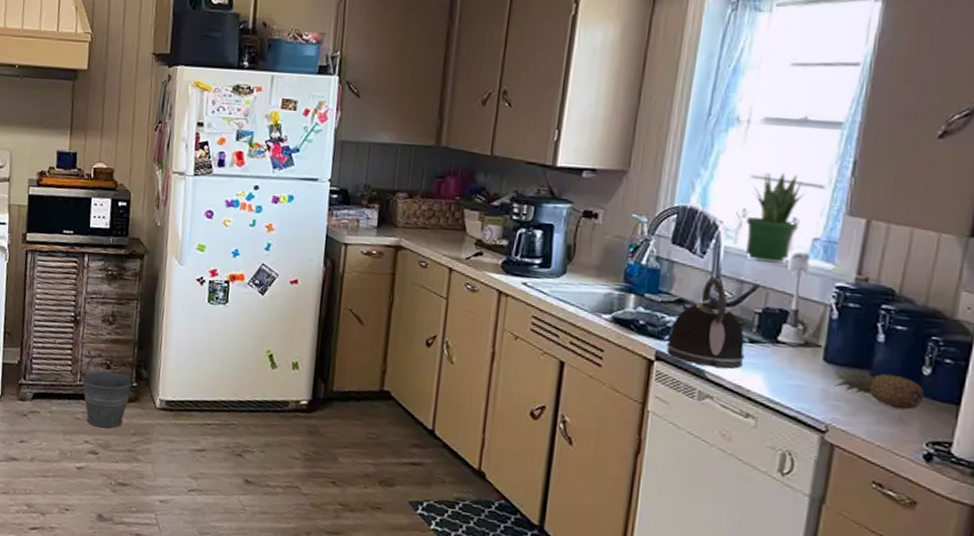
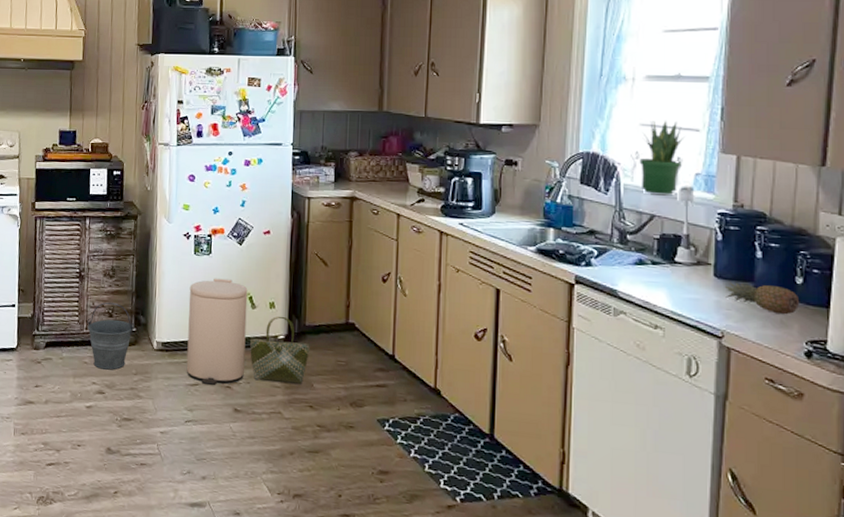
pedal bin: none [192,331,268,453] -> present [186,278,248,386]
shopping bag: none [266,378,337,458] -> present [250,316,310,385]
kettle: present [666,277,745,369] -> none [584,210,649,288]

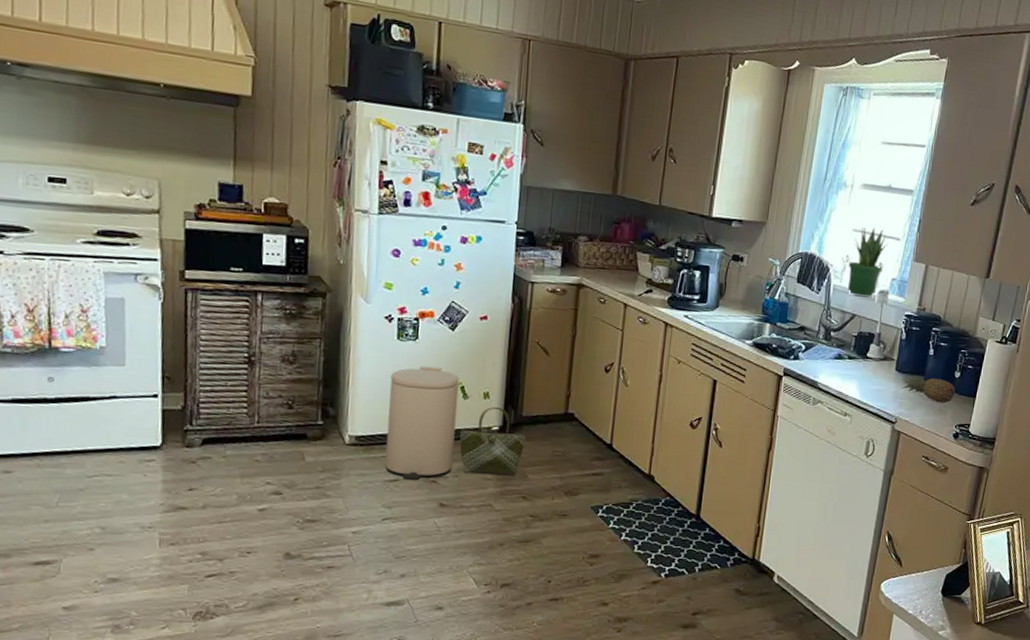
bucket: present [87,302,135,370] -> none [259,391,322,468]

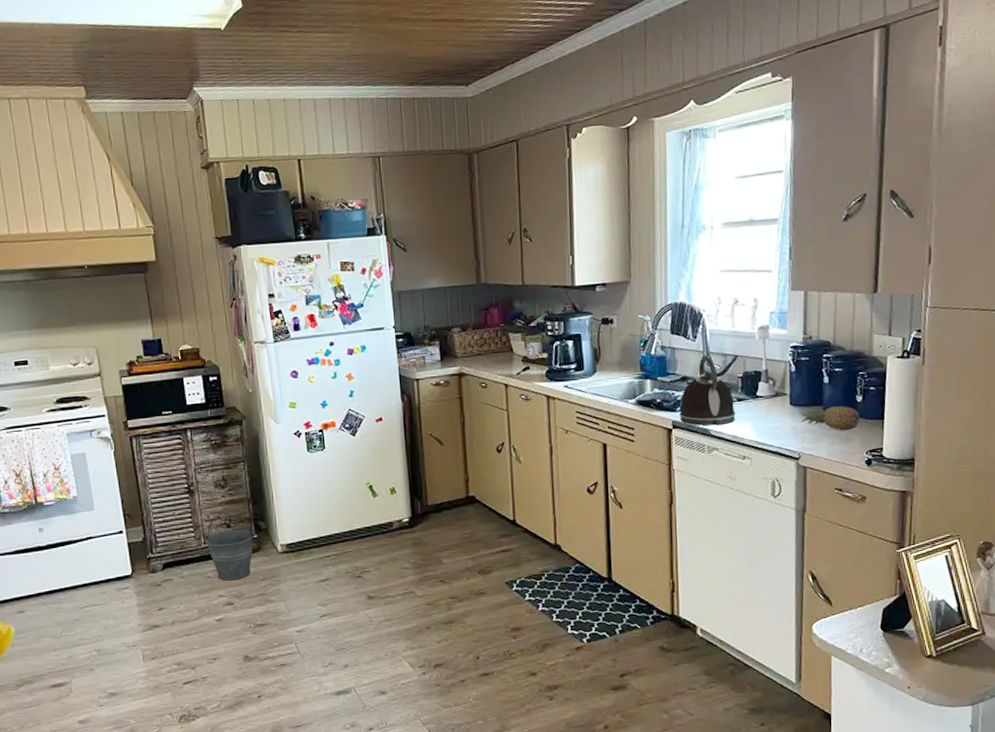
bucket: none [259,391,322,468] -> present [204,512,255,581]
pedal bin: present [385,366,460,481] -> none [307,471,373,579]
shopping bag: present [459,406,526,477] -> none [375,500,435,566]
kettle: none [791,309,845,380] -> present [679,355,736,426]
planter: present [848,227,888,297] -> none [721,264,759,336]

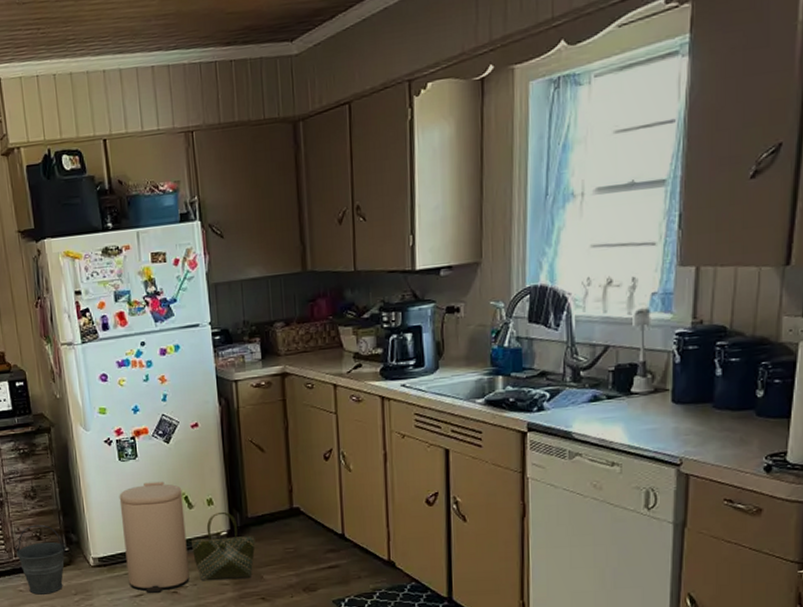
pedal bin: none [307,471,373,579] -> present [119,481,190,594]
shopping bag: none [375,500,435,566] -> present [192,511,256,581]
kettle: present [679,355,736,426] -> none [536,346,604,429]
fruit: present [799,406,861,431] -> none [682,403,761,432]

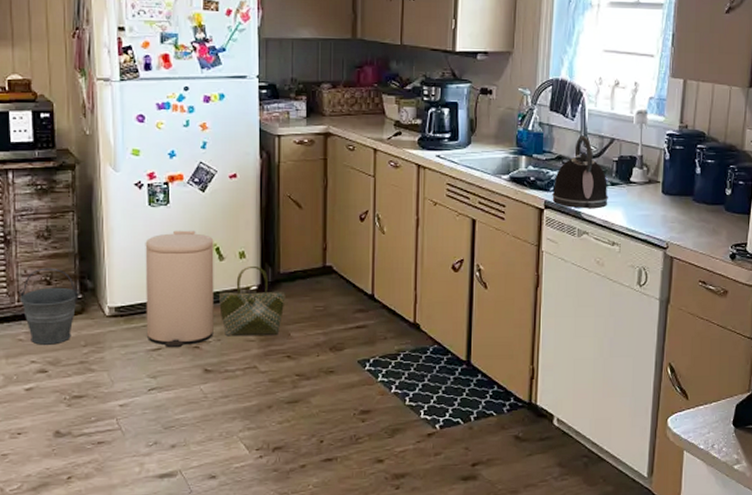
kettle: none [536,346,604,429] -> present [552,136,608,209]

